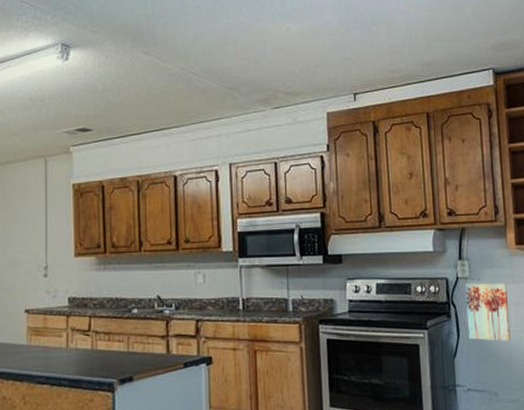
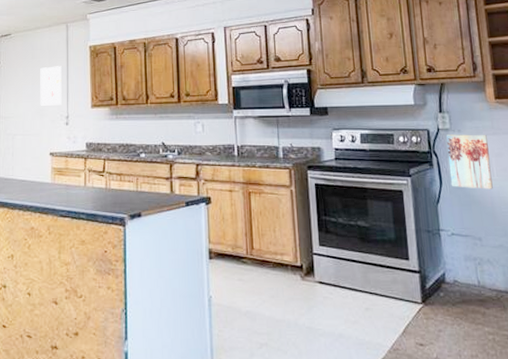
wall art: none [13,207,39,255] -> present [40,66,62,106]

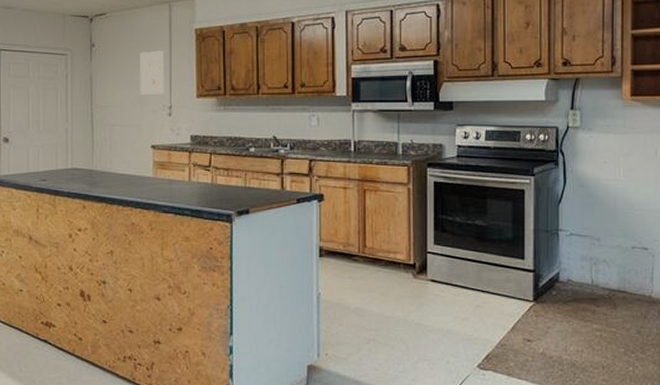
wall art: present [446,134,493,189] -> none [575,133,618,190]

